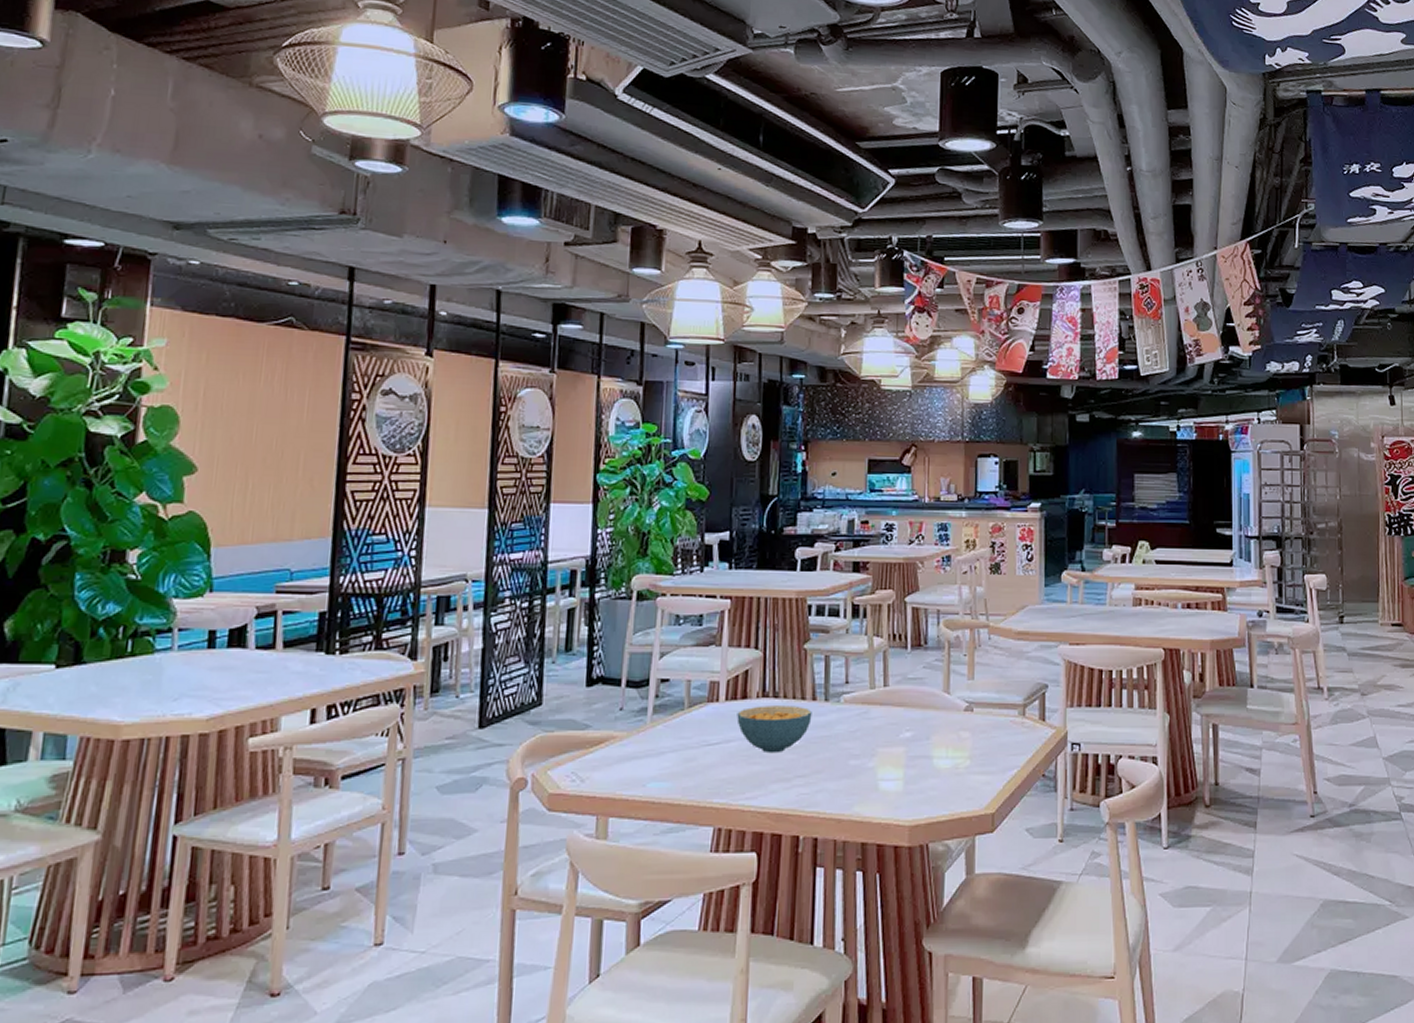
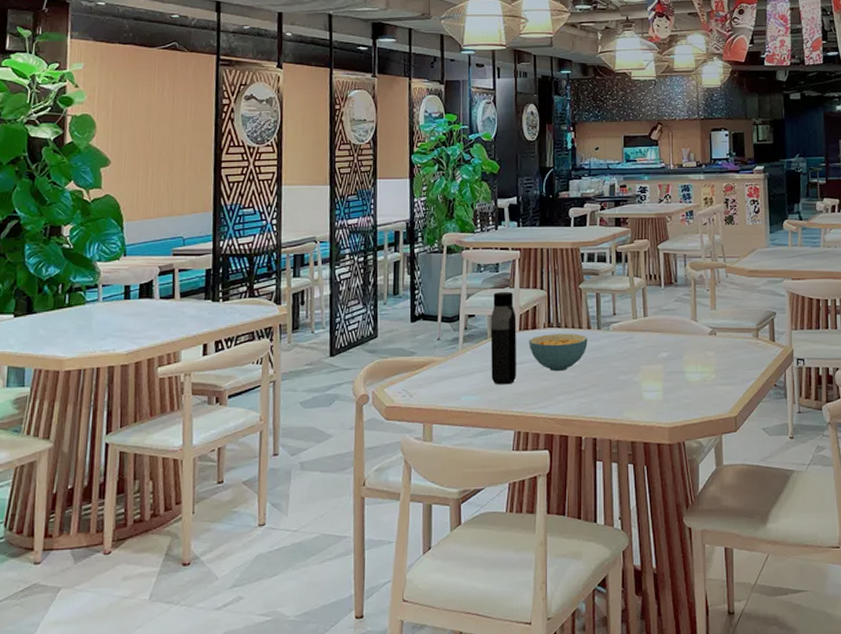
water bottle: none [687,650,723,769] -> present [490,291,517,385]

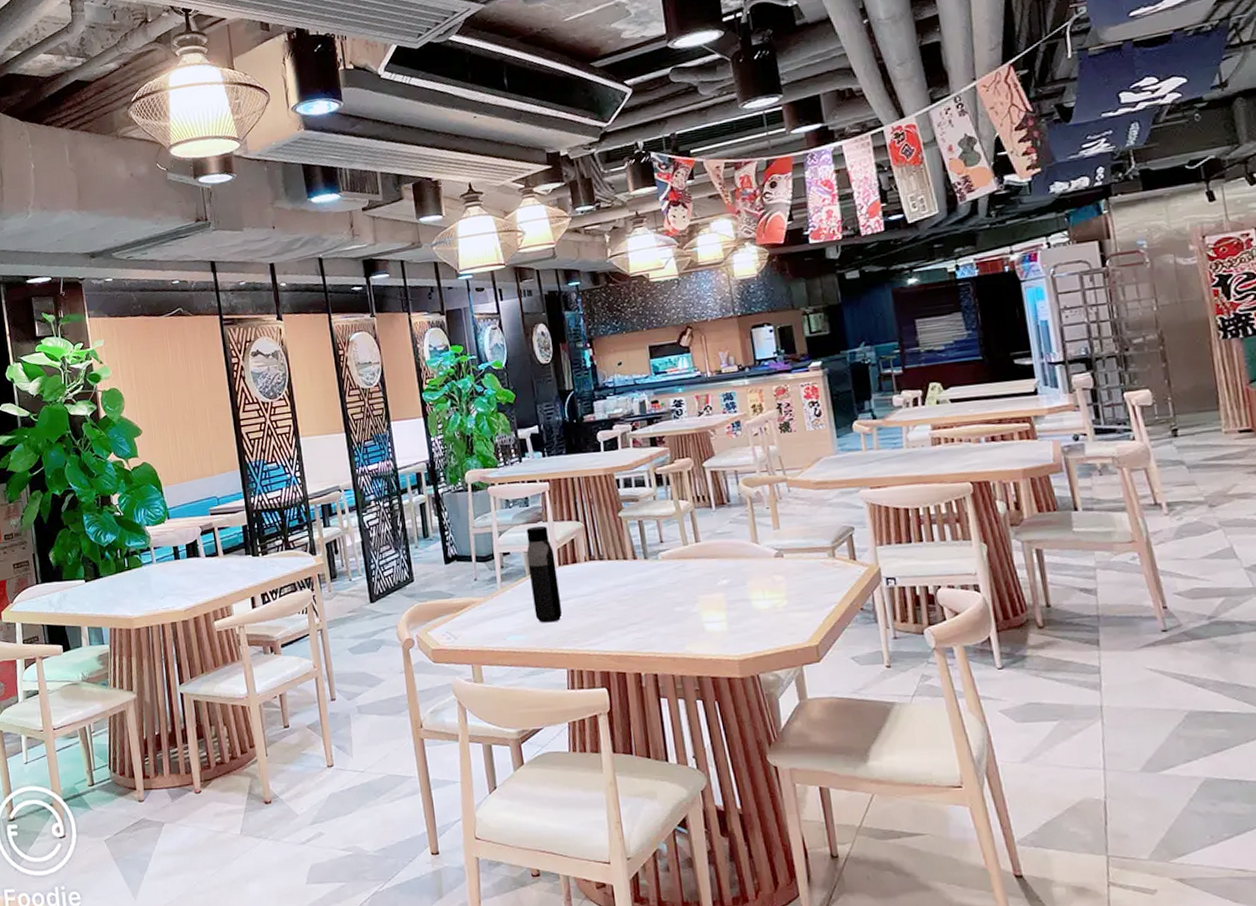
cereal bowl: present [529,333,588,372] -> none [570,565,636,607]

